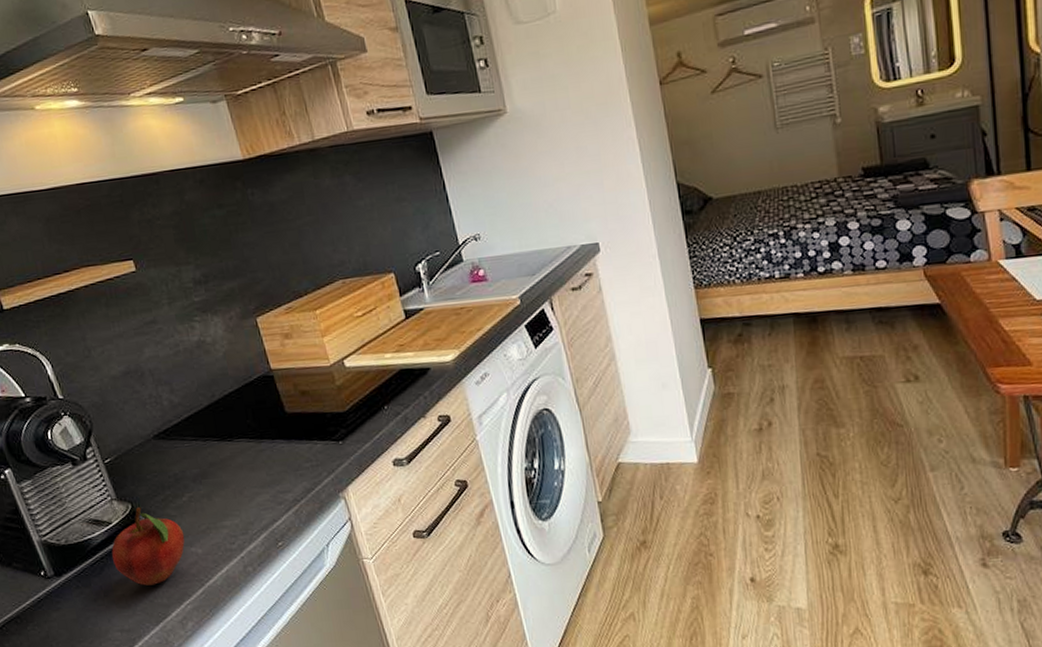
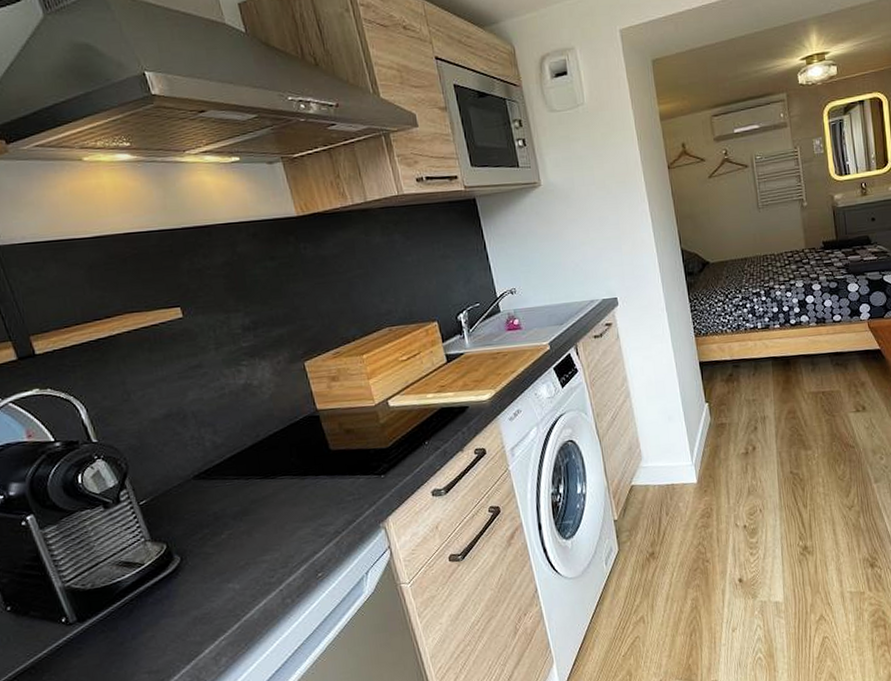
fruit: present [111,507,185,586] -> none [142,547,223,625]

